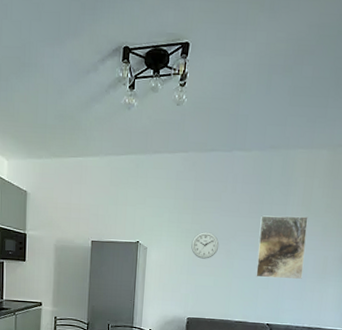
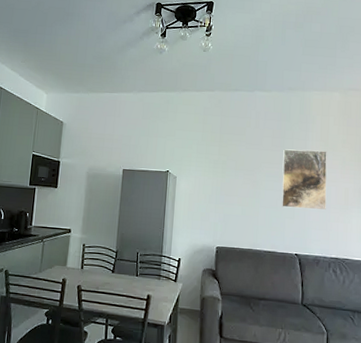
wall clock: present [191,232,220,259] -> none [219,163,246,189]

